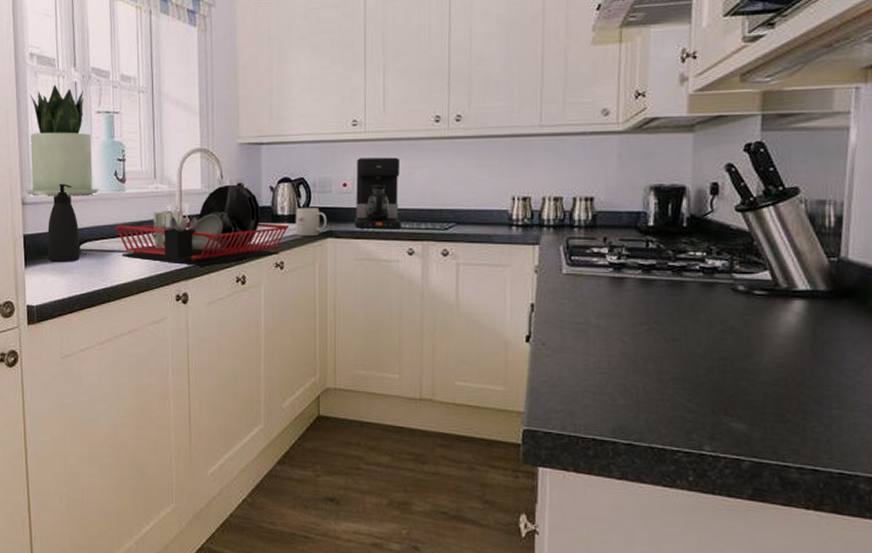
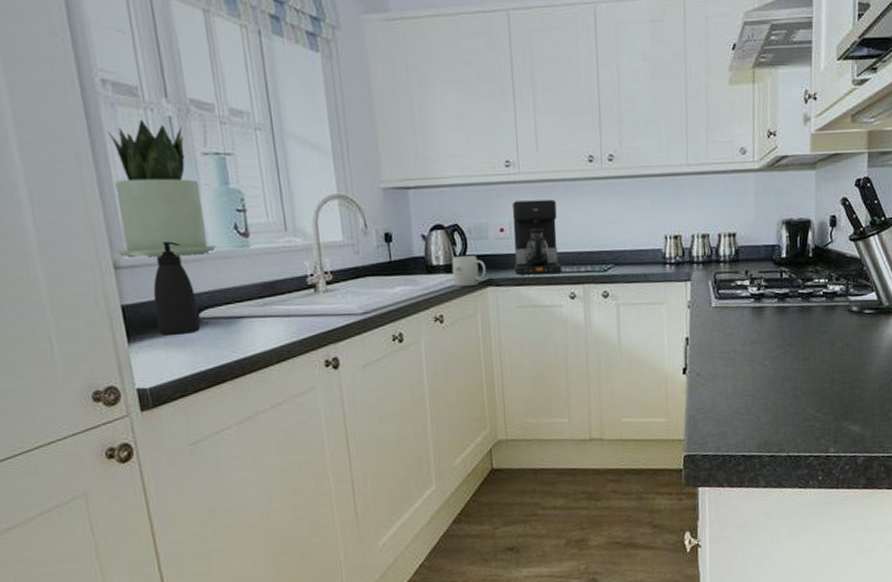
dish rack: present [115,184,290,266] -> none [242,234,447,327]

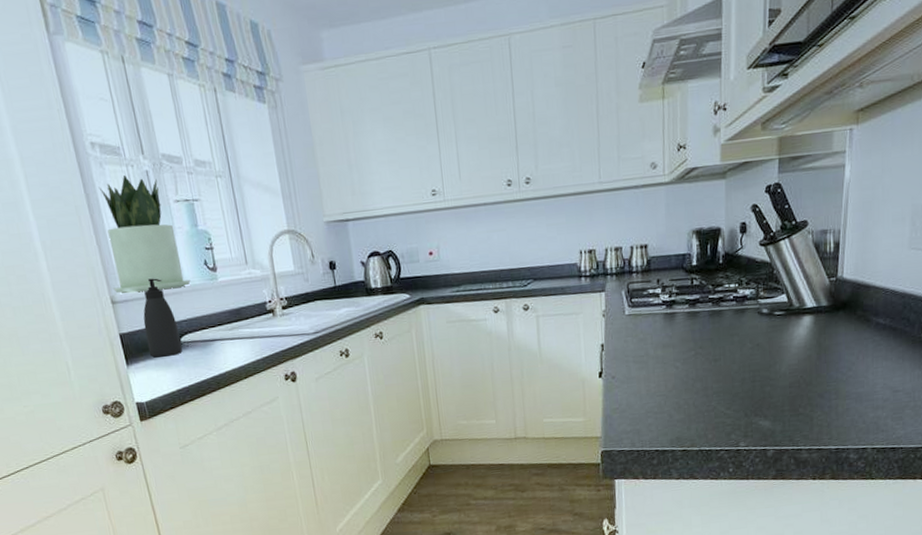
mug: present [451,256,486,287] -> none [388,278,418,307]
coffee maker: present [512,199,562,275] -> none [439,223,486,294]

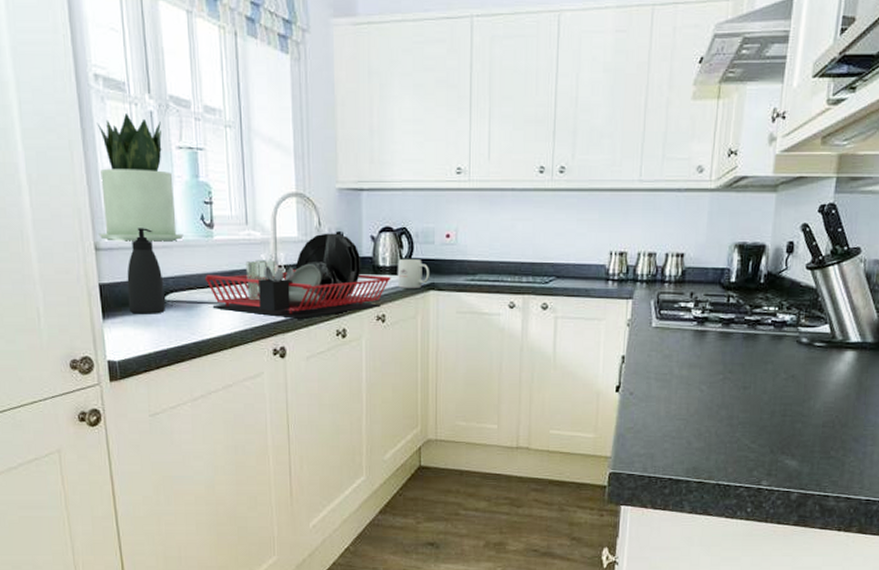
dish rack: none [214,262,384,346] -> present [204,233,391,319]
mug: none [388,278,418,307] -> present [397,259,429,289]

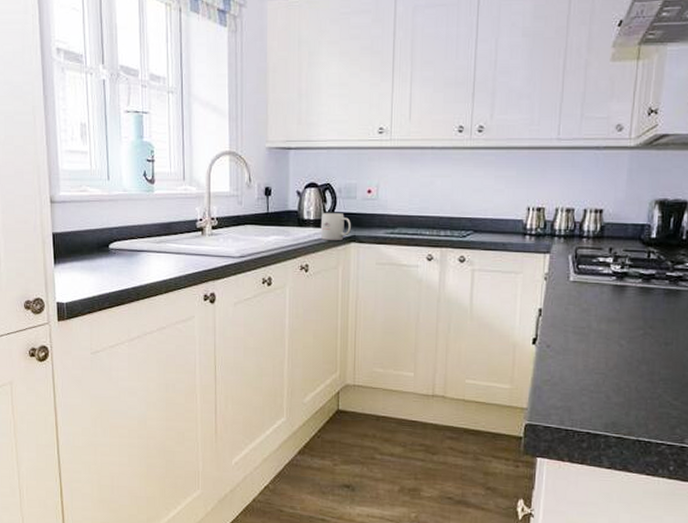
planter: present [96,112,184,242] -> none [54,81,128,196]
soap dispenser: present [127,228,165,314] -> none [77,183,109,261]
dish rack: present [204,233,391,319] -> none [145,188,315,267]

